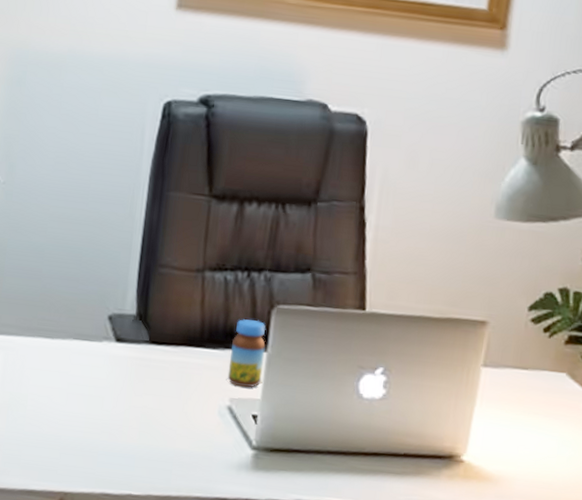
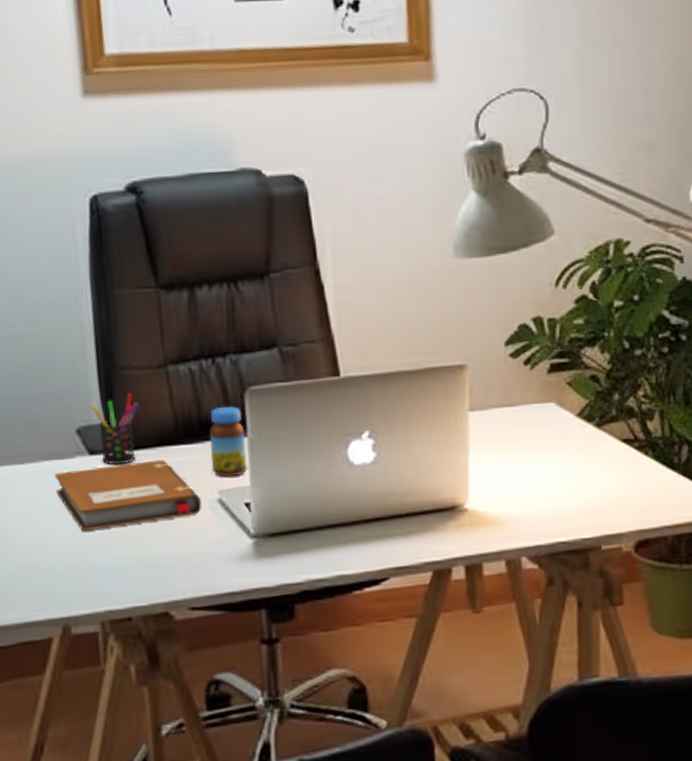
notebook: none [77,353,212,417] -> present [54,459,202,532]
pen holder: none [125,290,172,357] -> present [90,392,140,465]

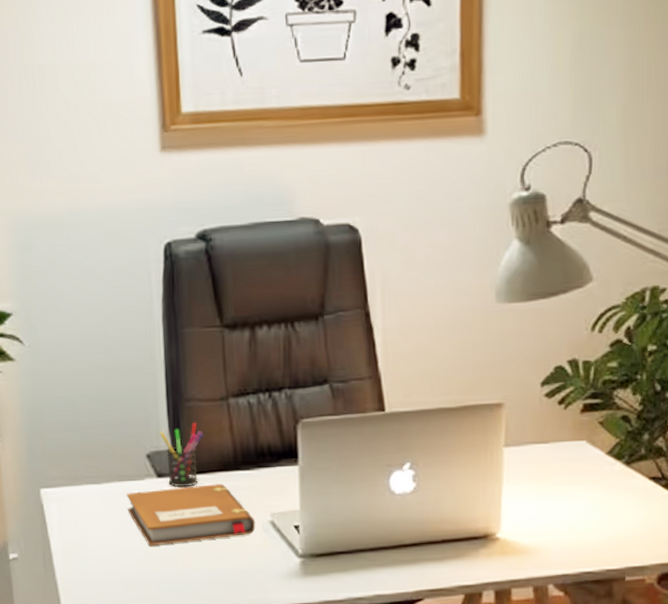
jar: present [210,405,247,478] -> none [265,436,298,502]

